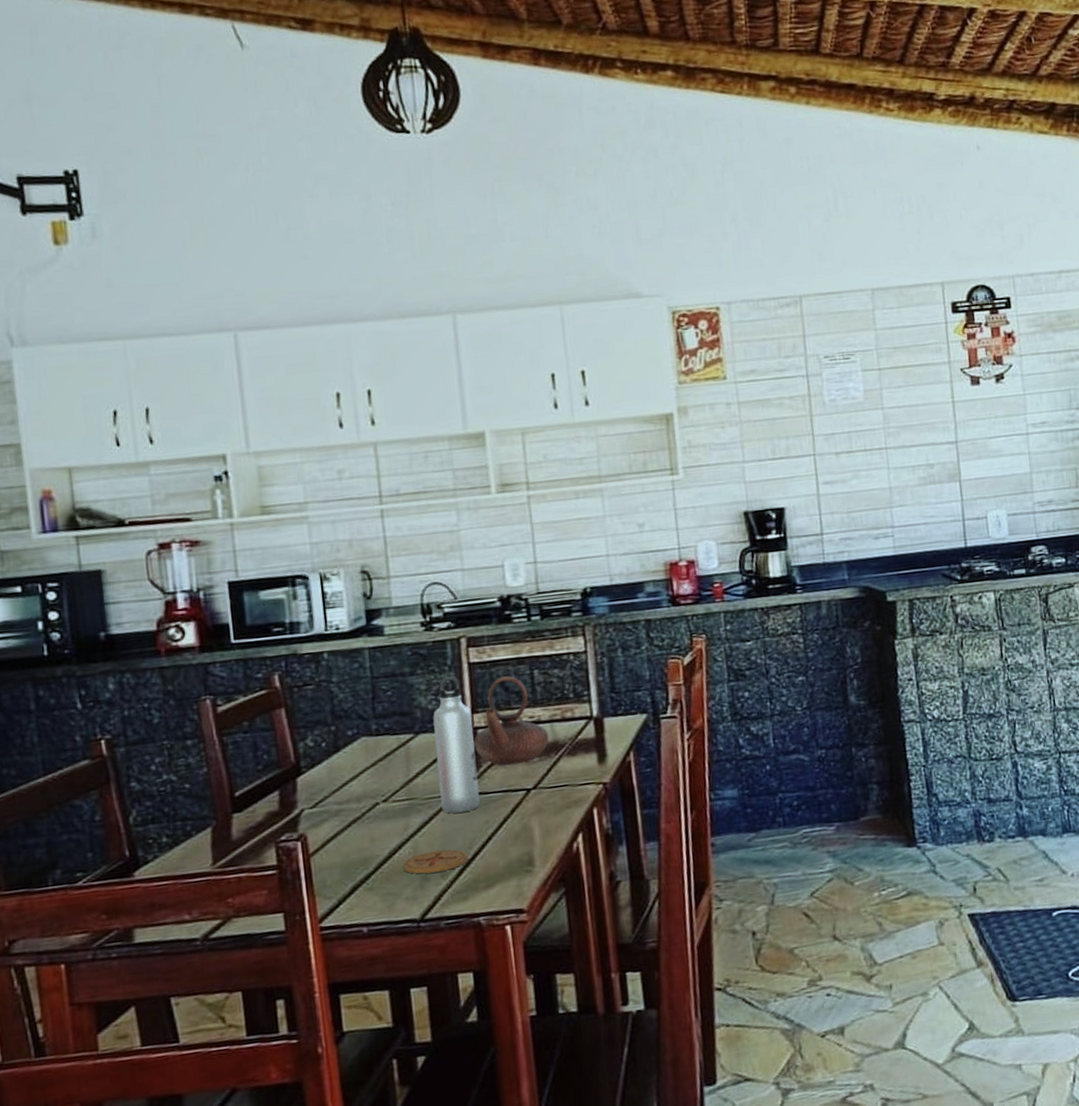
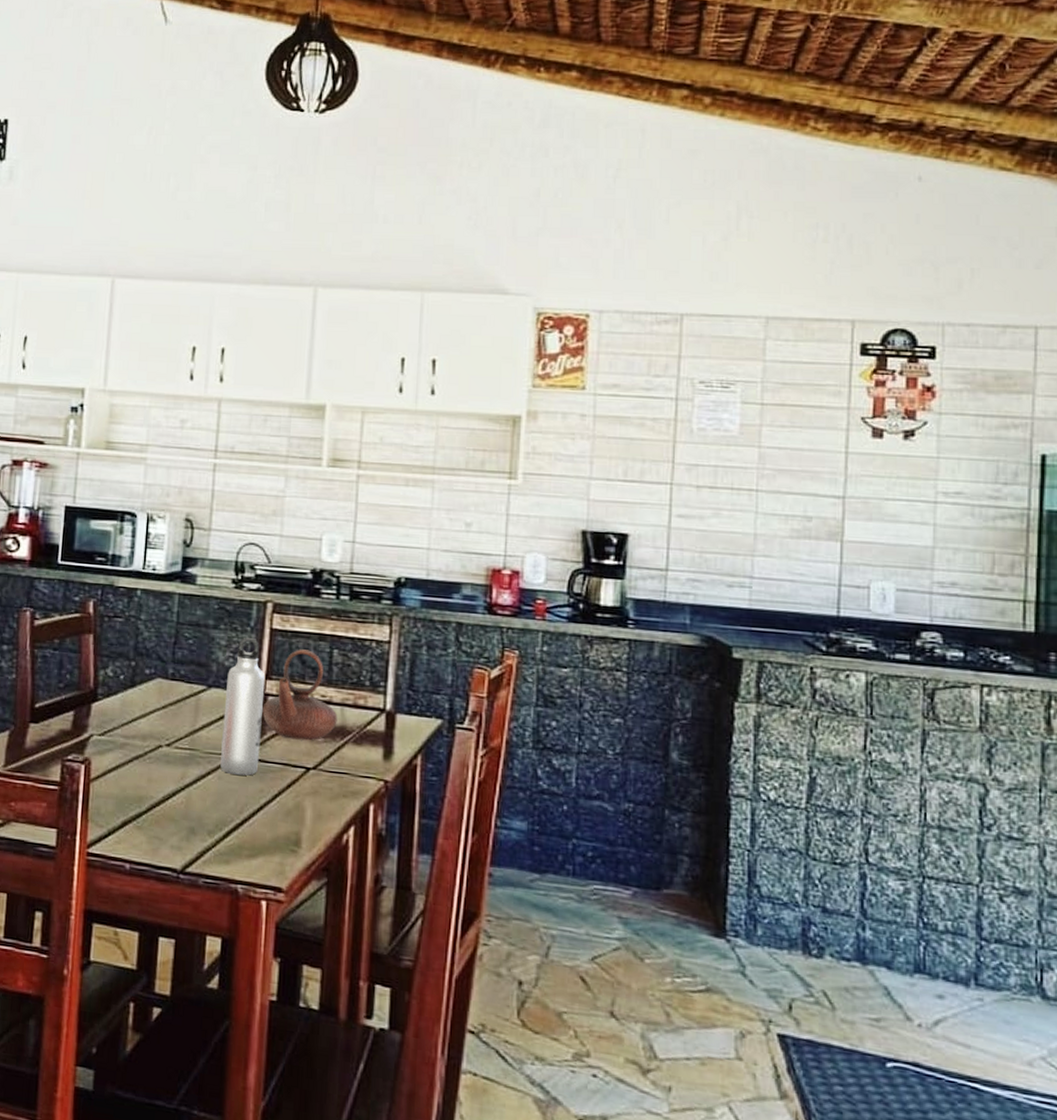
coaster: present [402,849,469,874] -> none [172,805,238,829]

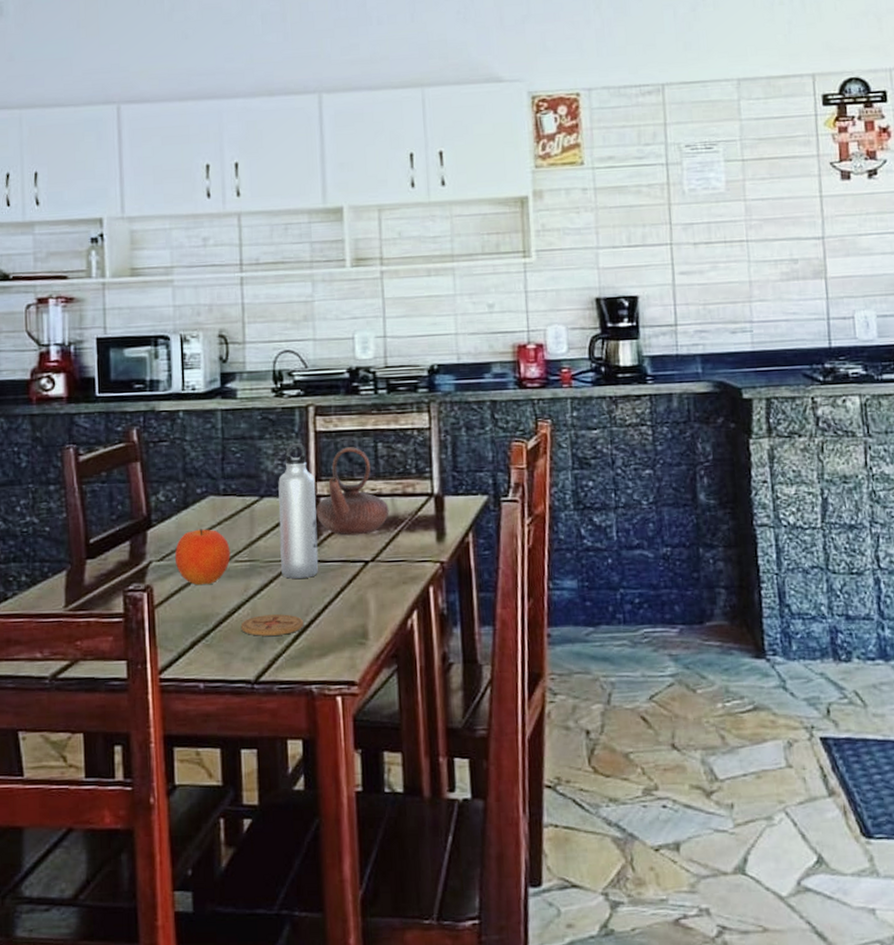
fruit: none [115,709,172,766] -> present [174,529,231,586]
coaster: none [172,805,238,829] -> present [240,614,304,636]

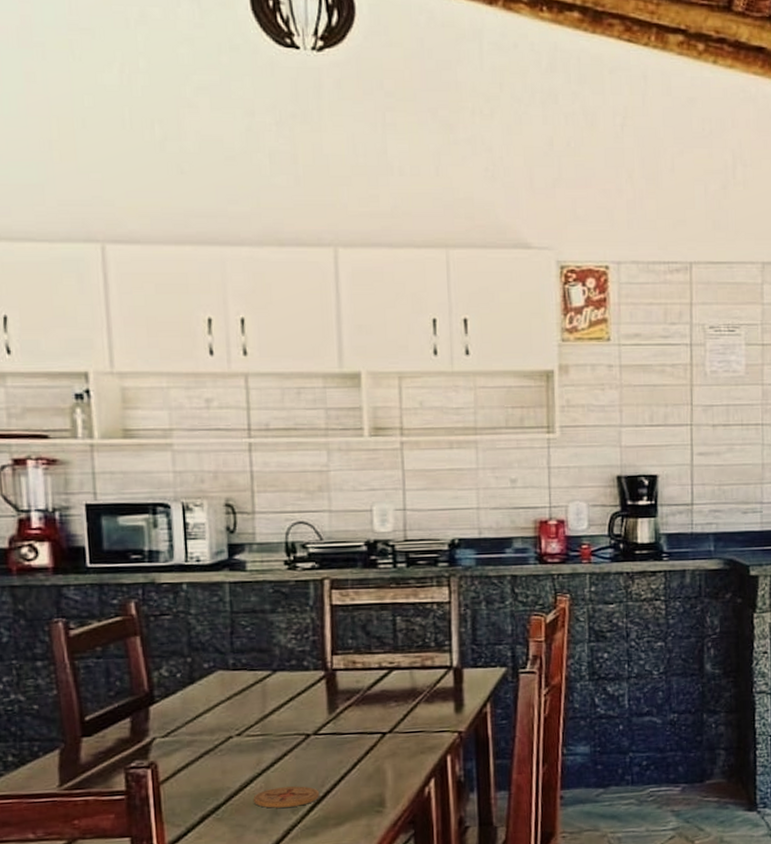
fruit: present [174,529,231,586] -> none [180,704,242,761]
water bottle: present [278,443,319,579] -> none [292,617,335,752]
teapot: present [316,447,389,536] -> none [332,620,408,709]

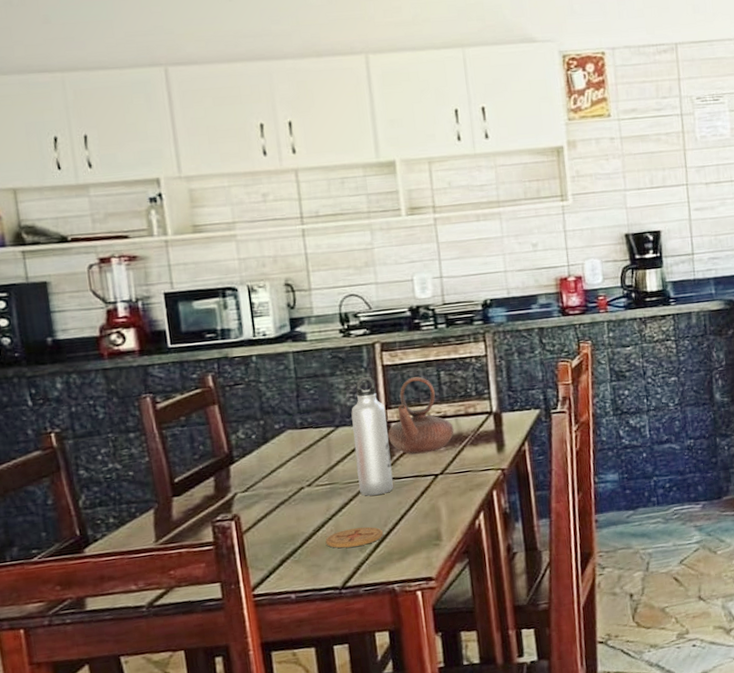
water bottle: none [292,617,335,752] -> present [351,377,393,496]
teapot: none [332,620,408,709] -> present [387,376,454,455]

